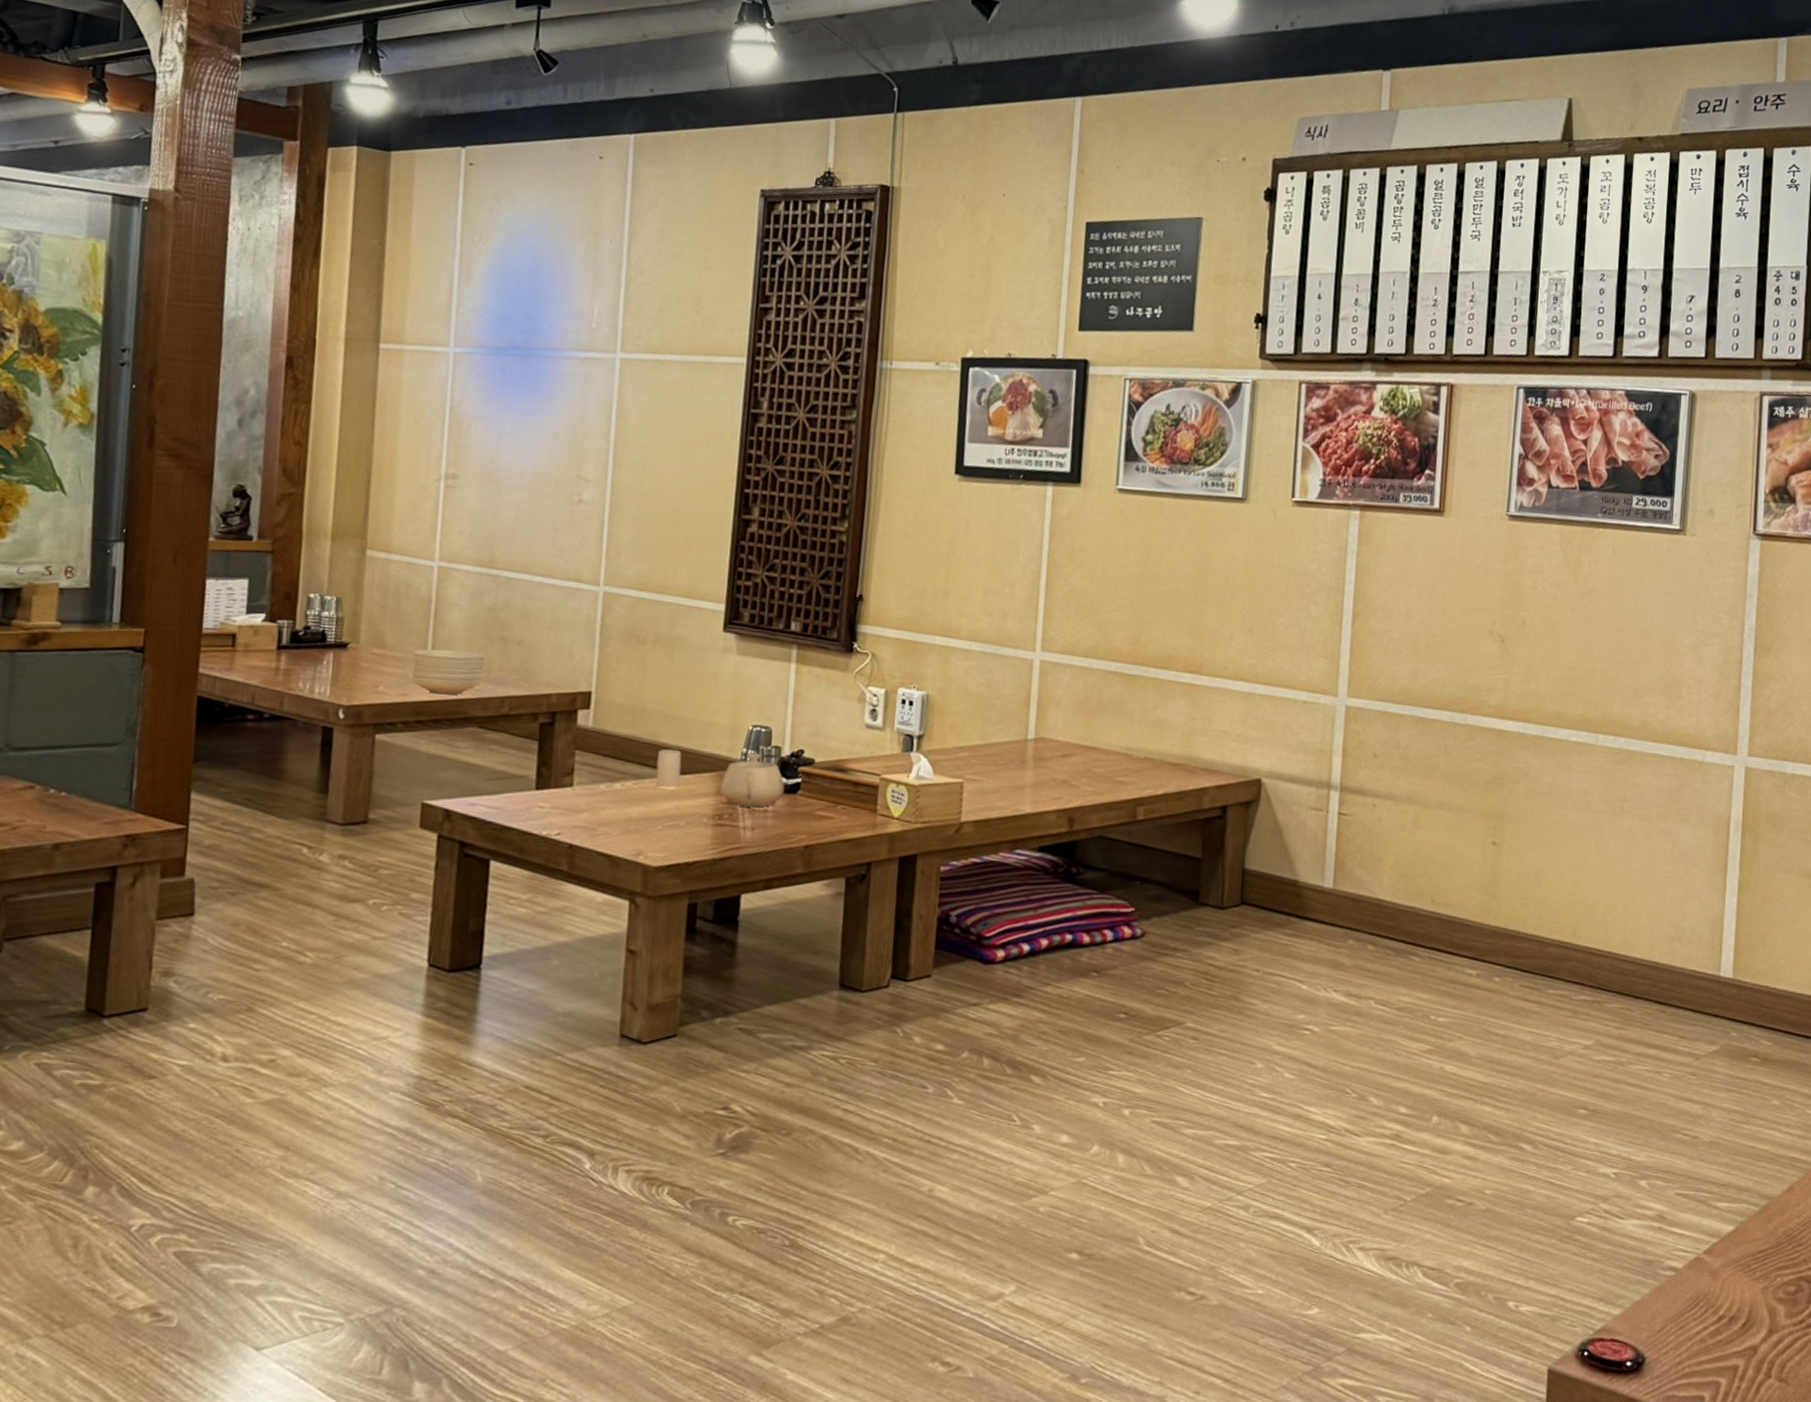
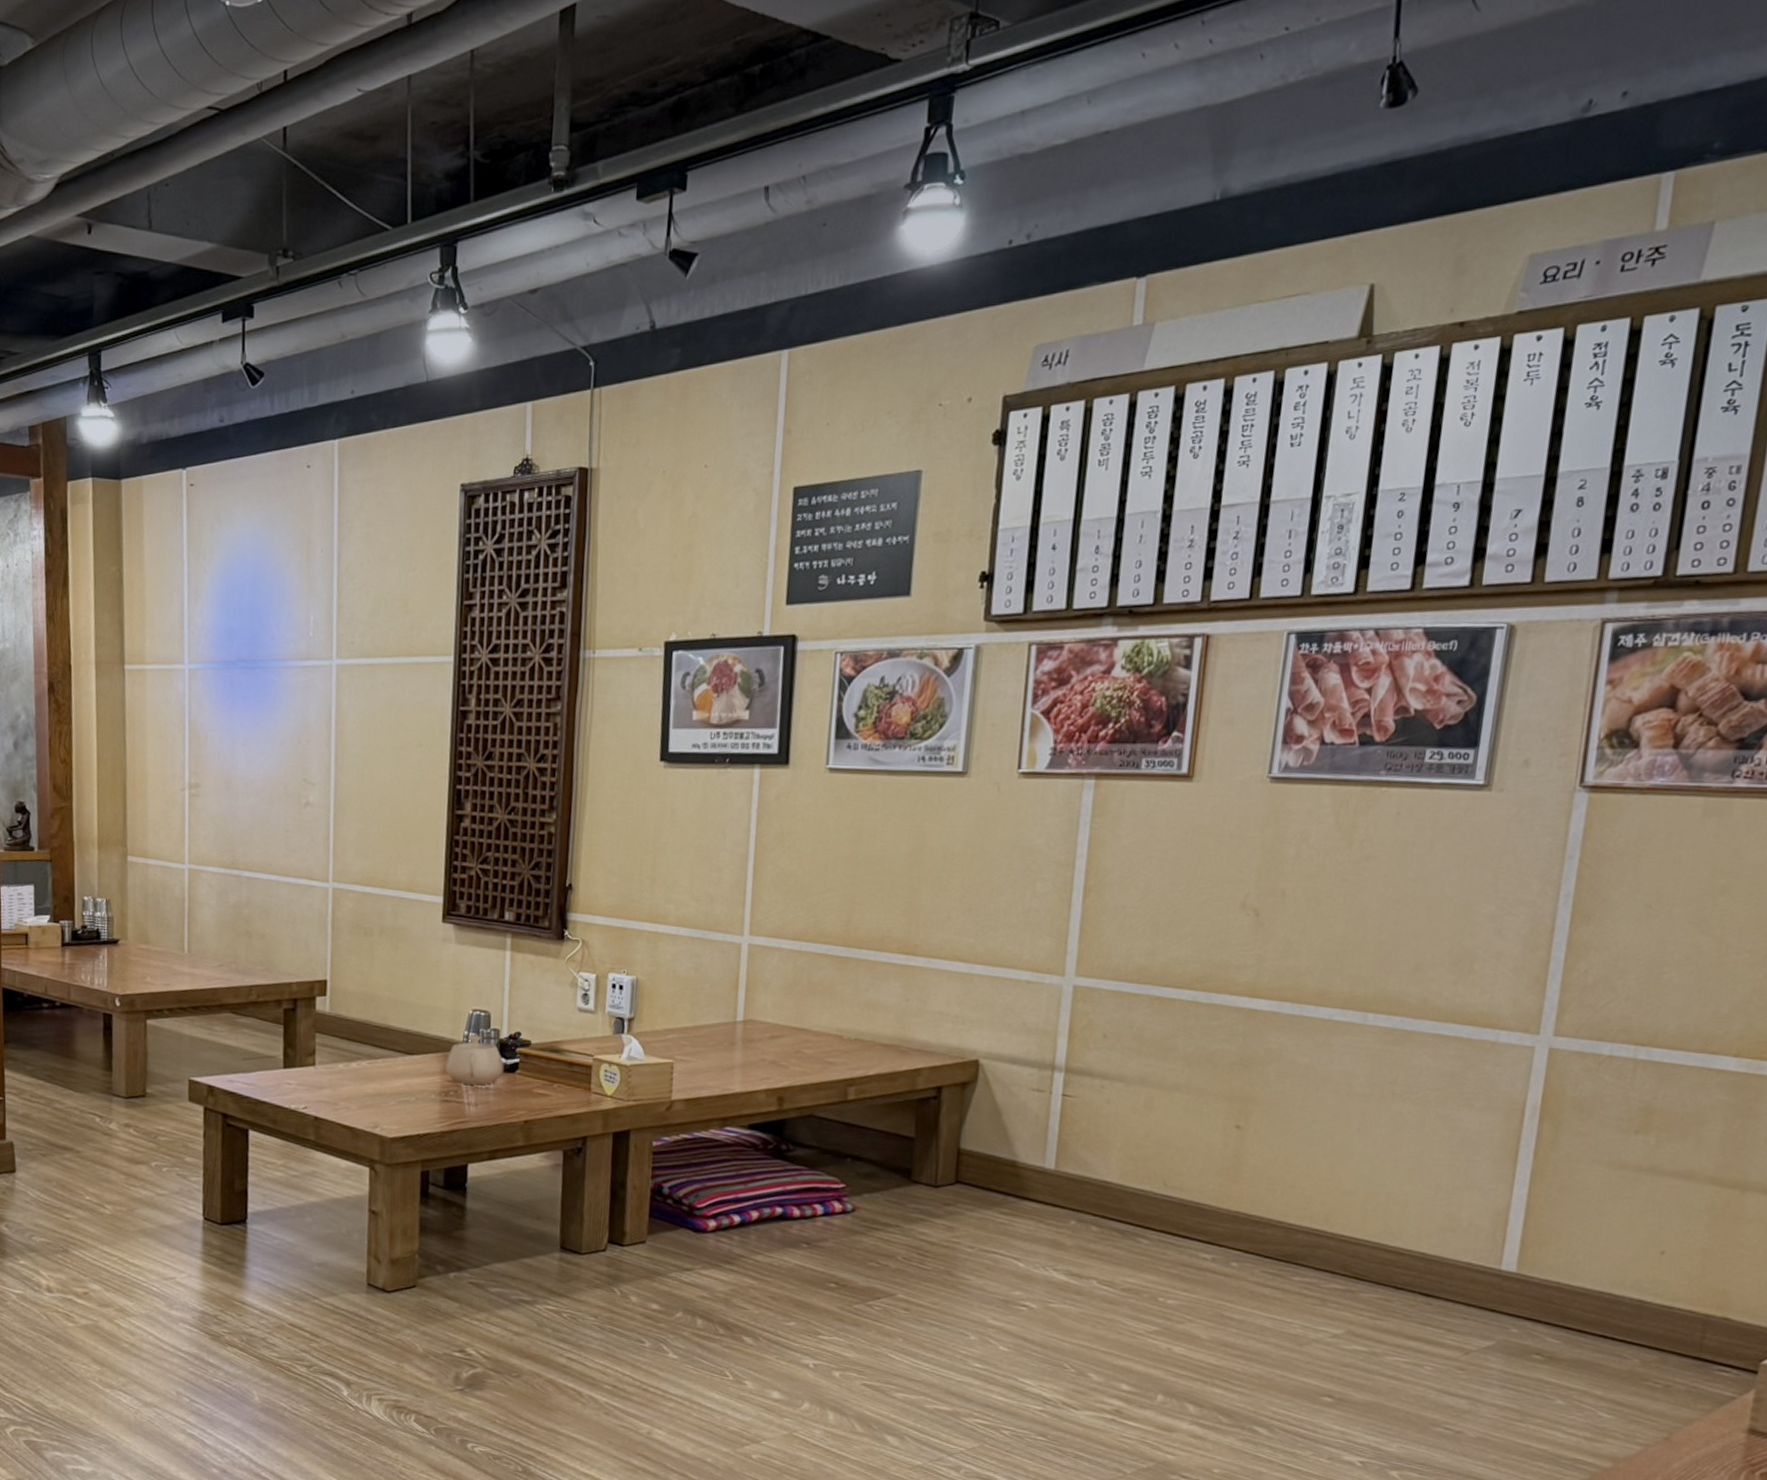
bowl: present [411,648,487,695] -> none [172,943,235,985]
cup: present [656,749,682,789] -> none [387,1031,410,1068]

